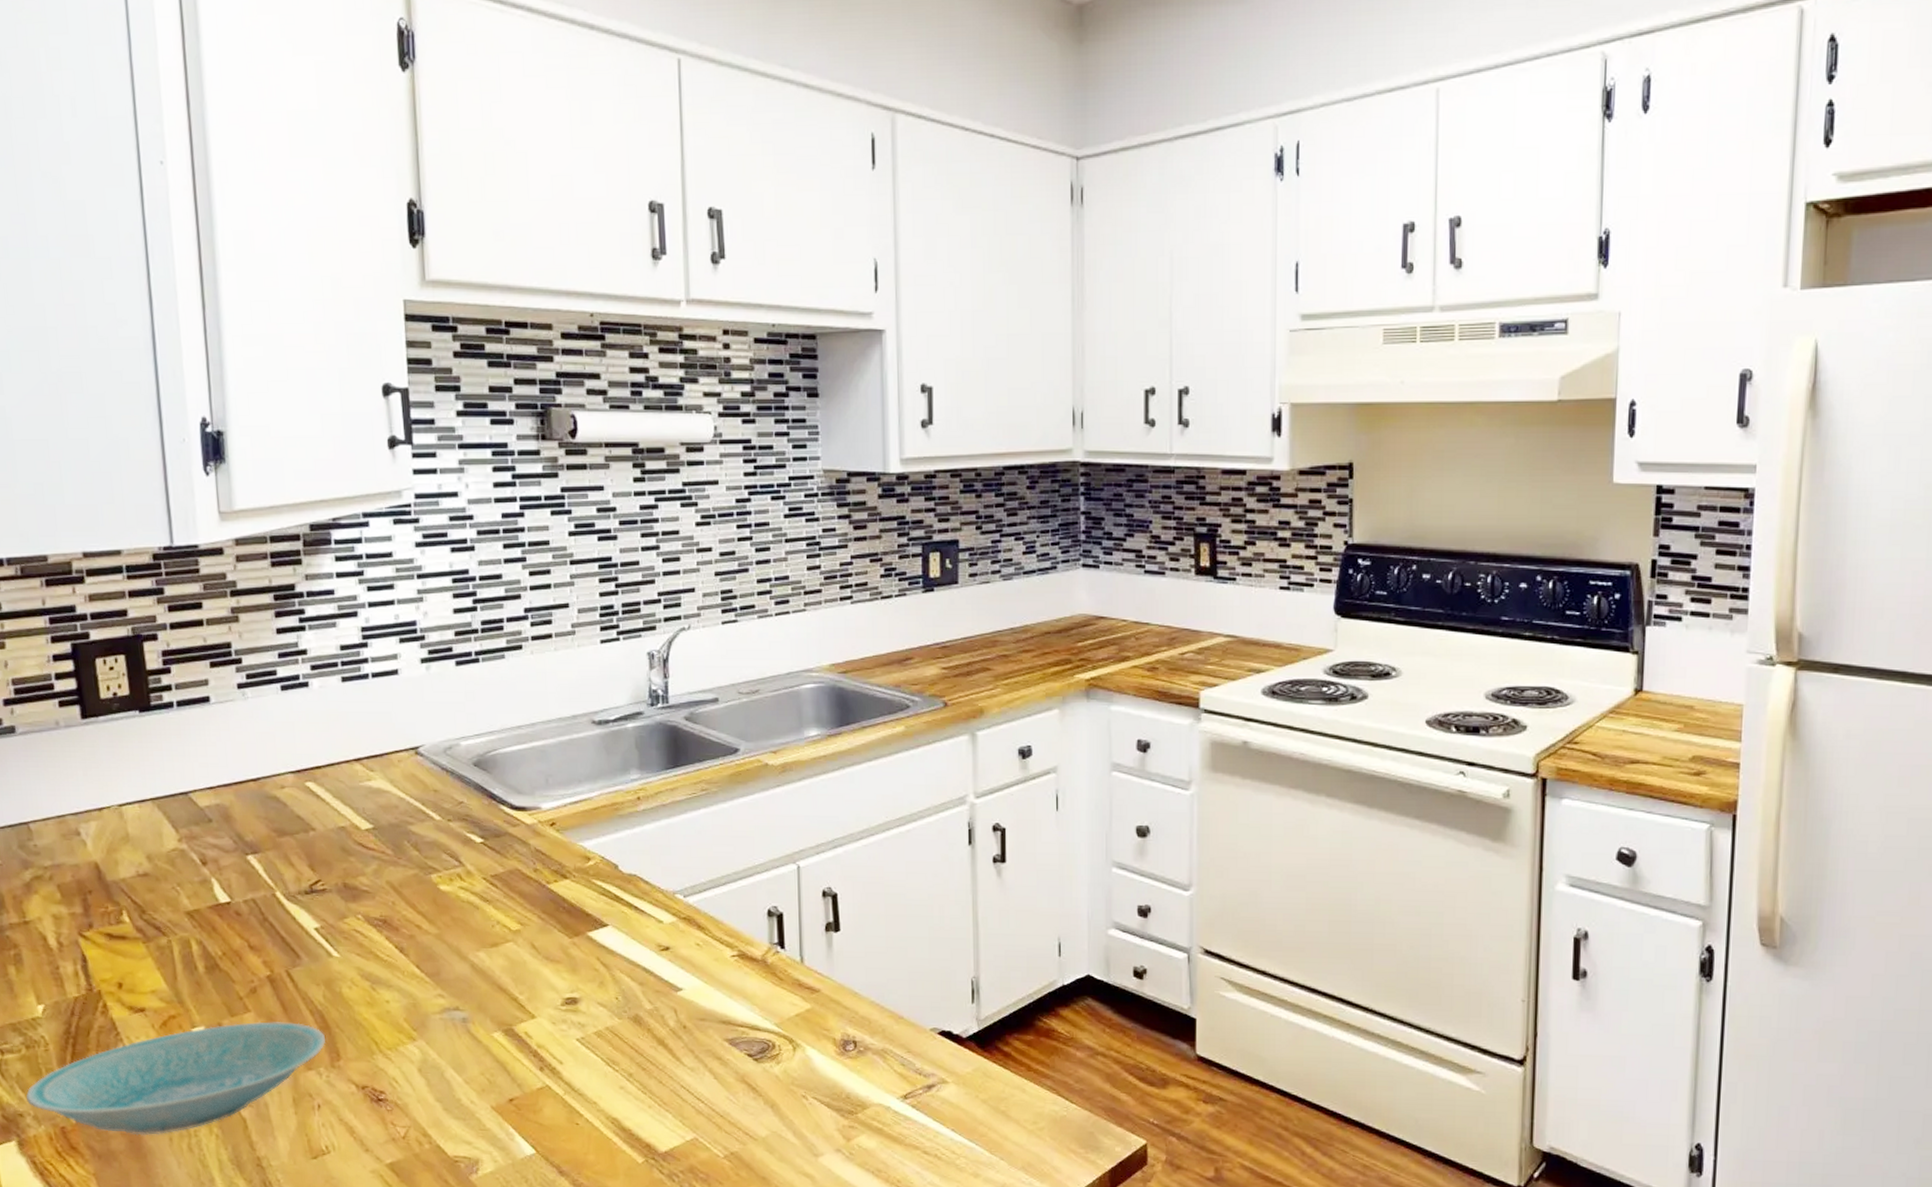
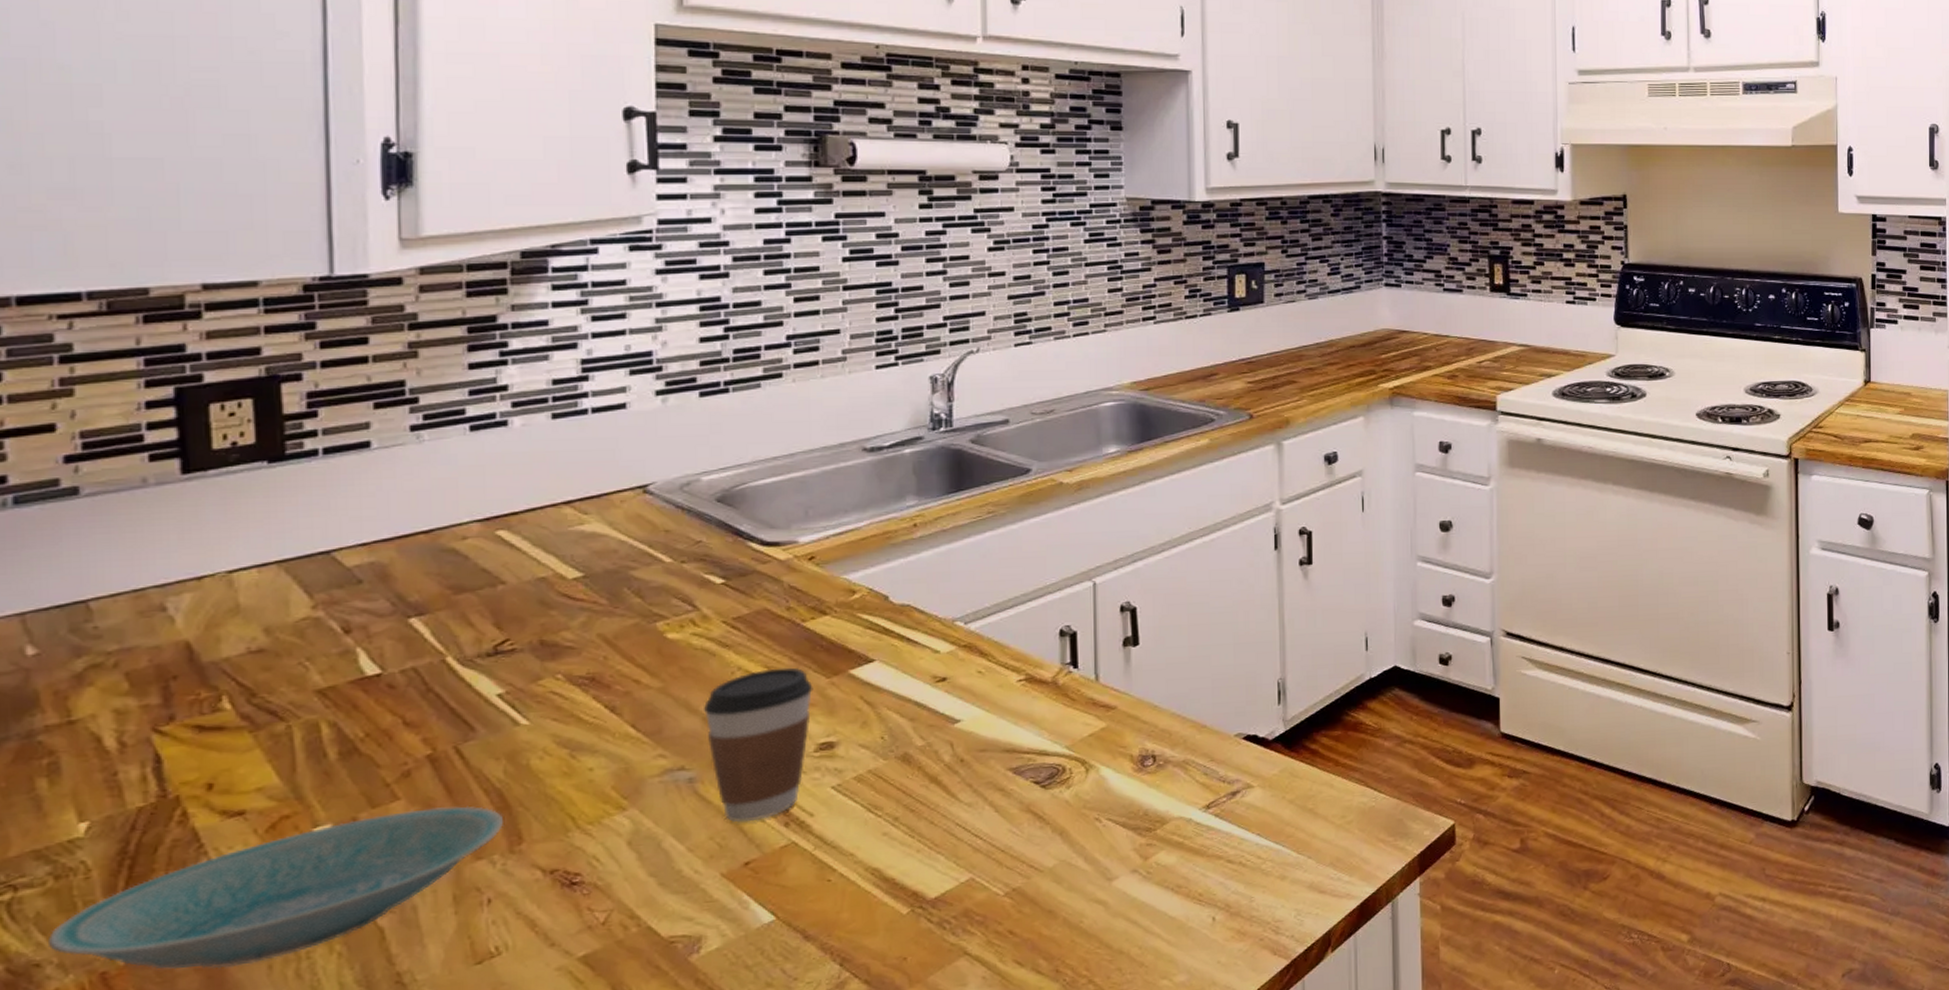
coffee cup: none [471,925,559,1063] -> present [703,667,813,823]

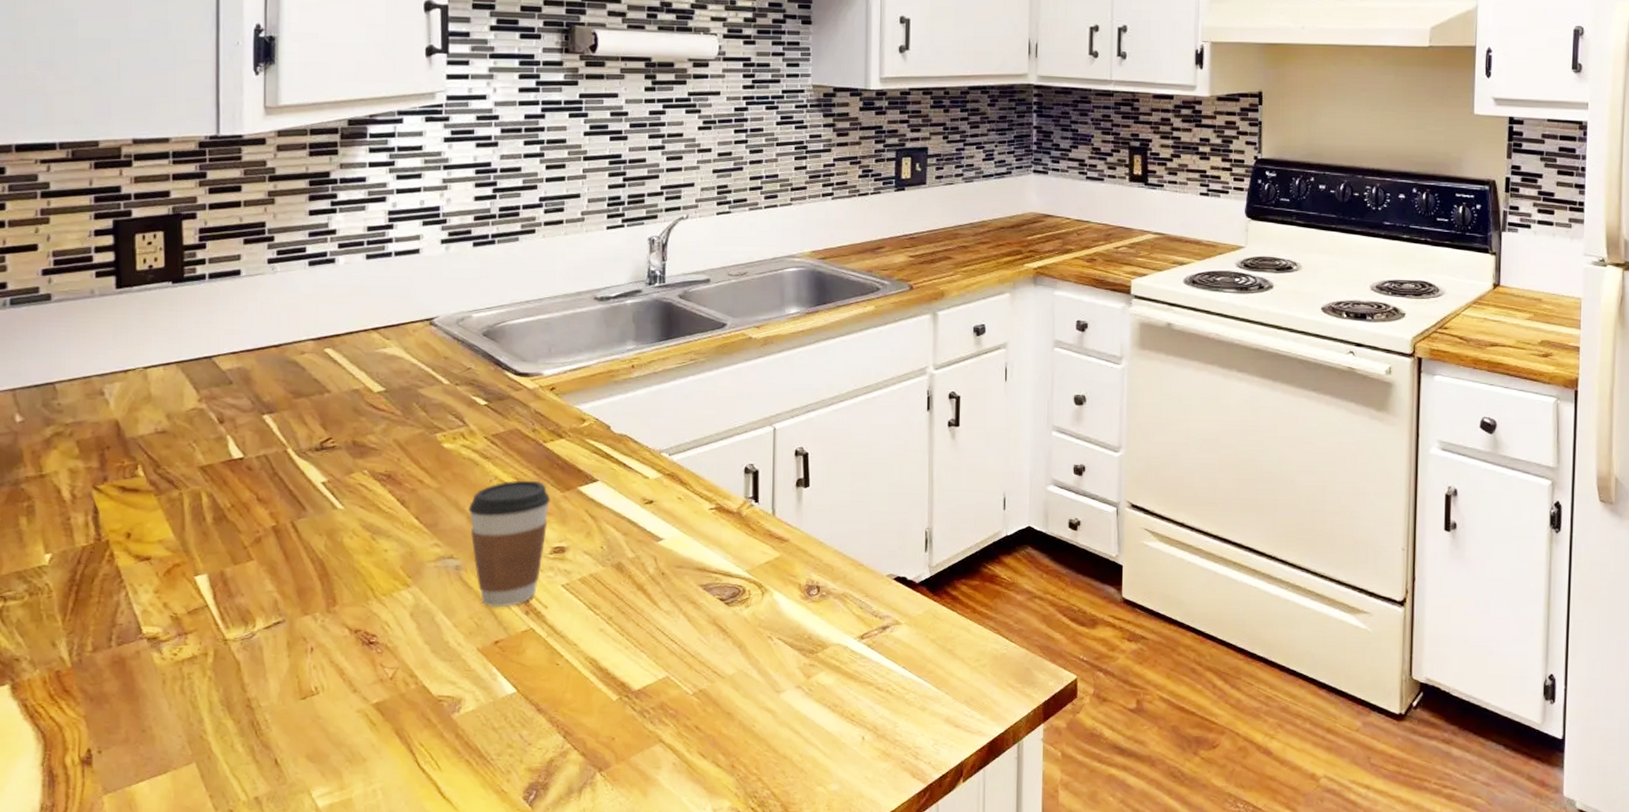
bowl: present [47,806,503,970] -> none [24,569,323,679]

